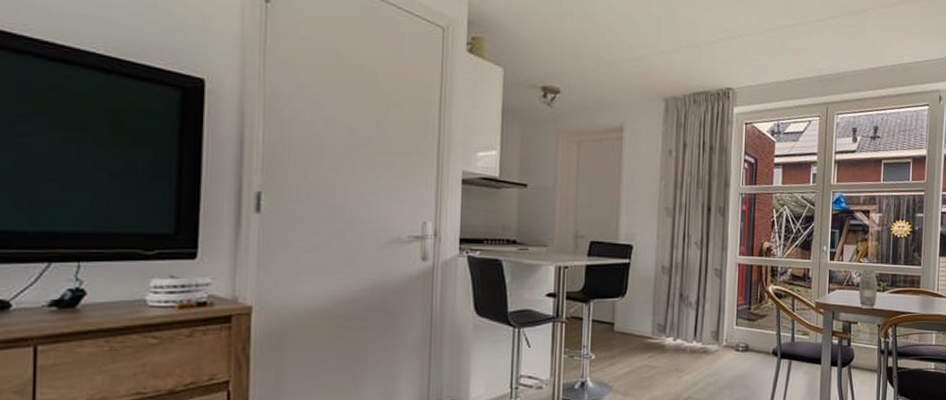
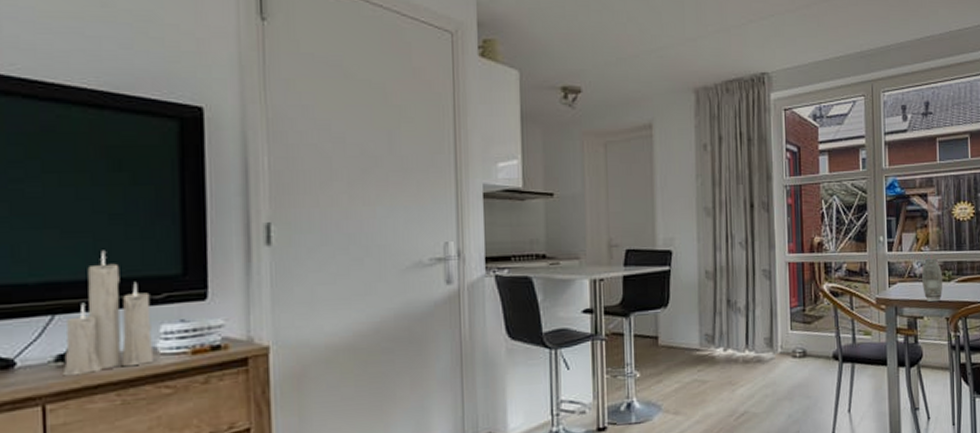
candle: none [55,205,143,321] -> present [62,250,155,377]

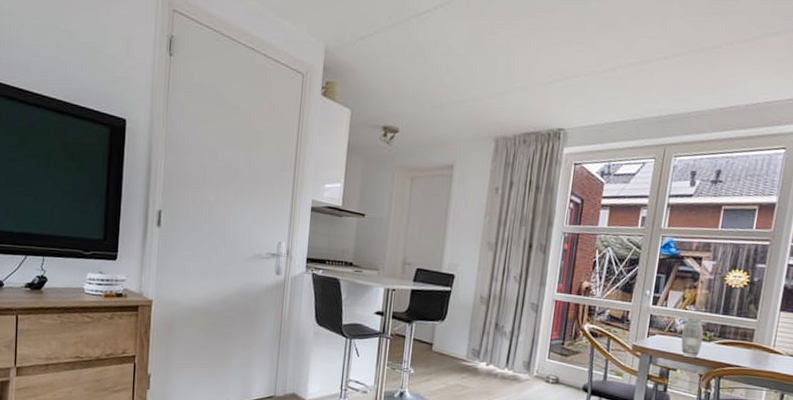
candle: present [62,250,155,377] -> none [29,215,83,299]

